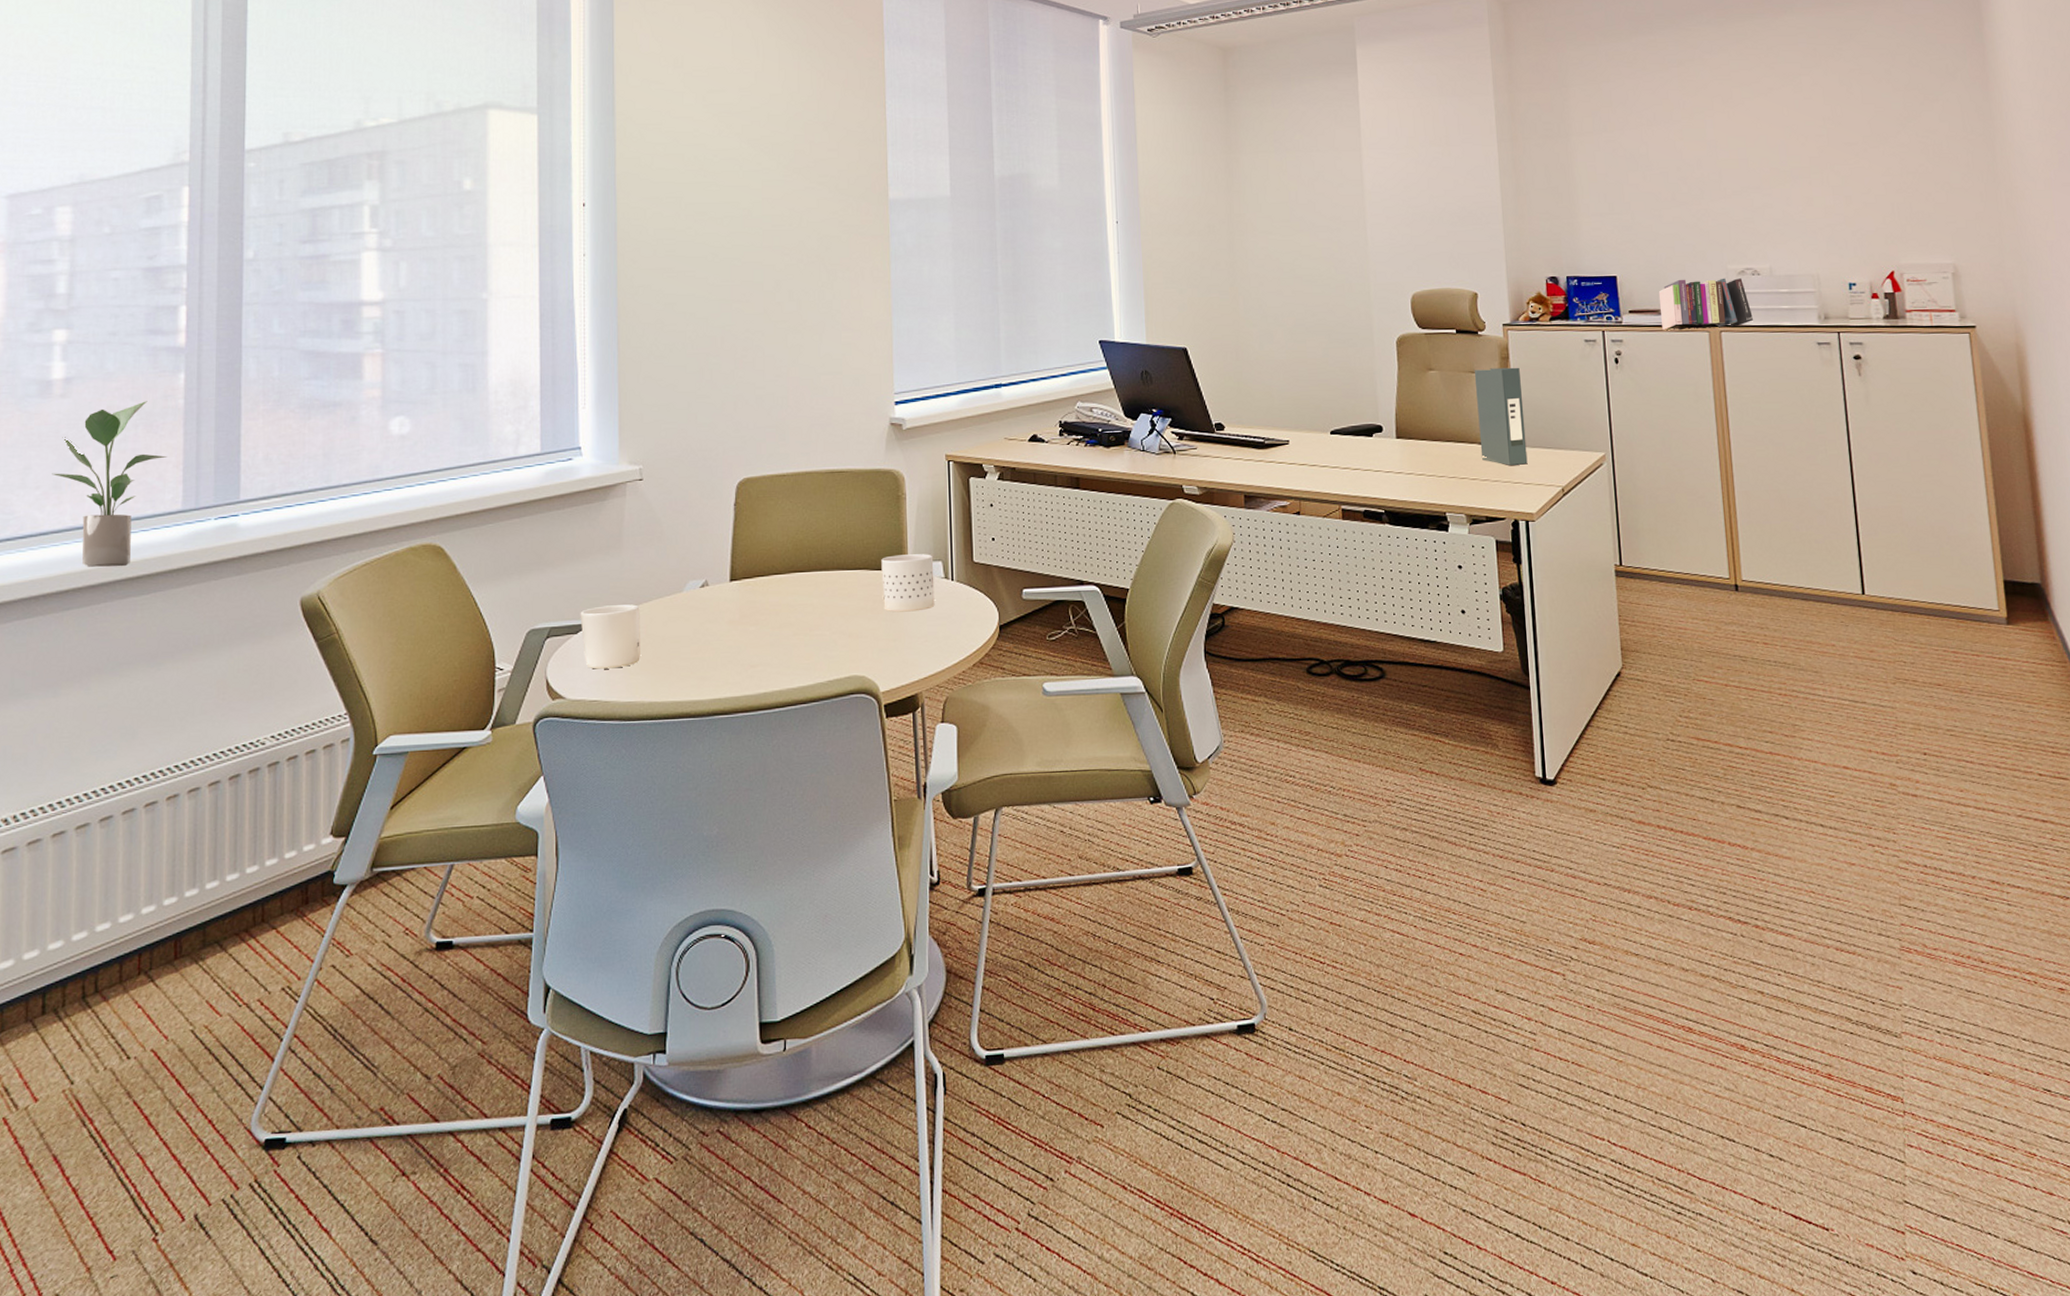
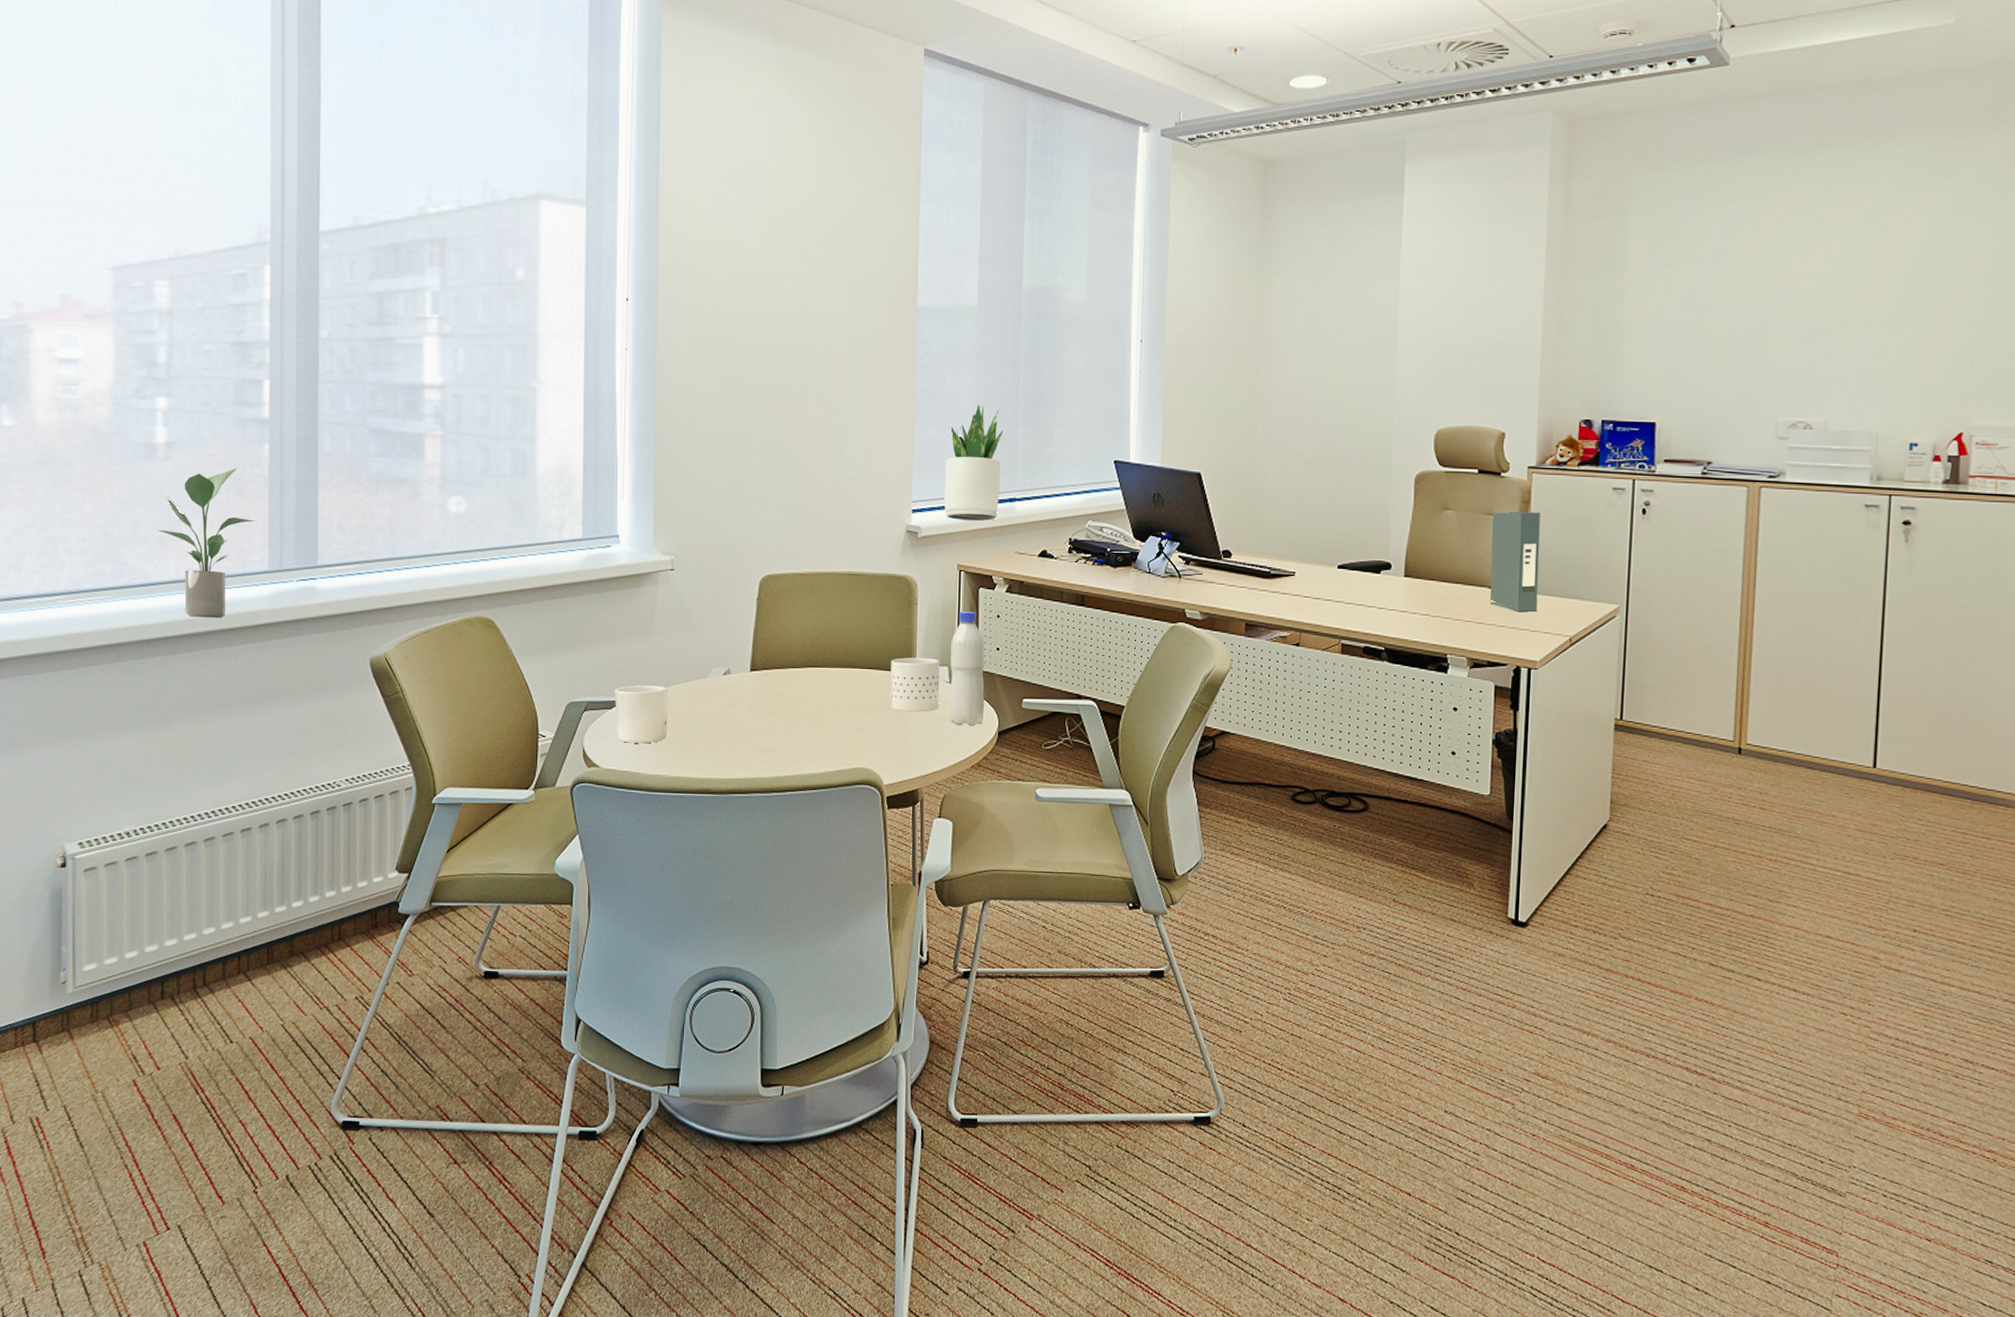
planter: none [925,292,985,409] -> present [943,405,1004,521]
water bottle: none [943,501,983,622] -> present [949,611,985,727]
books: present [1658,278,1753,331] -> none [1697,429,1798,484]

